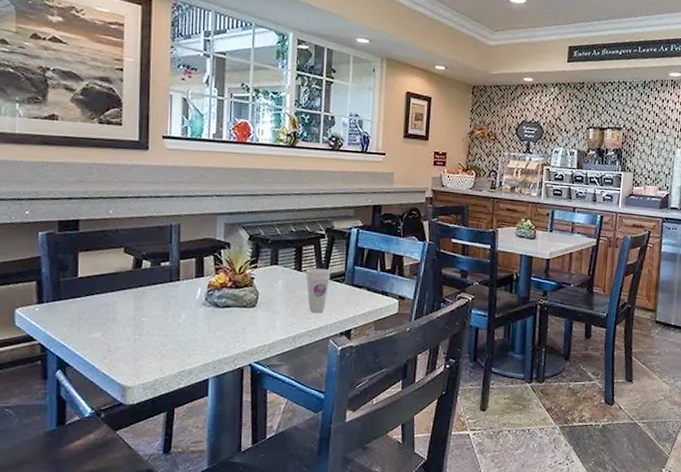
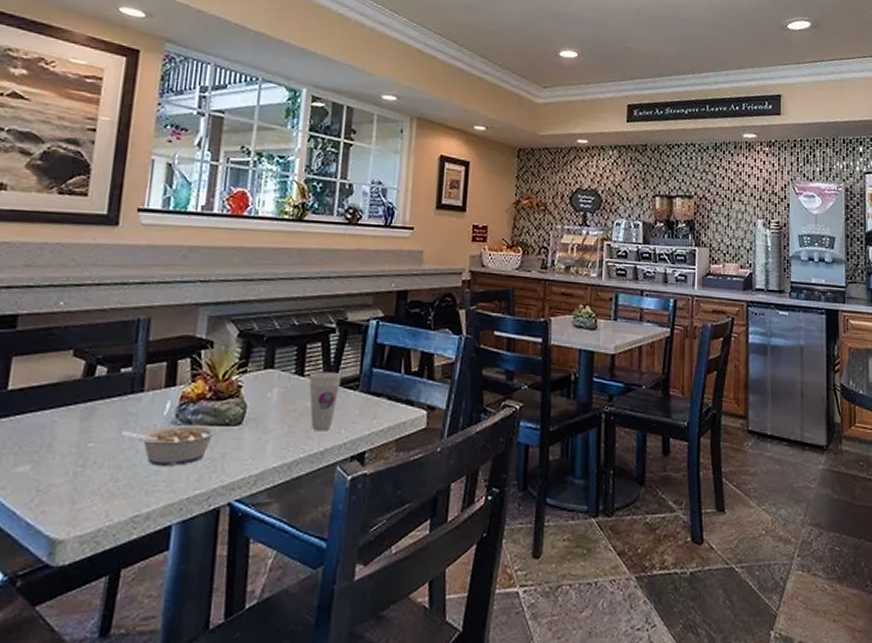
legume: none [166,305,238,336] -> present [121,424,218,466]

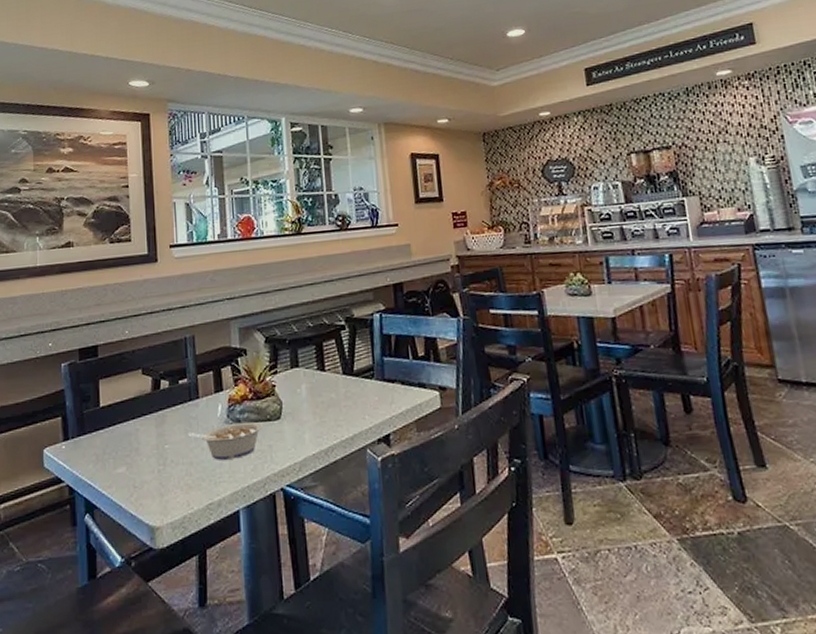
cup: present [309,371,342,431] -> none [330,364,358,419]

